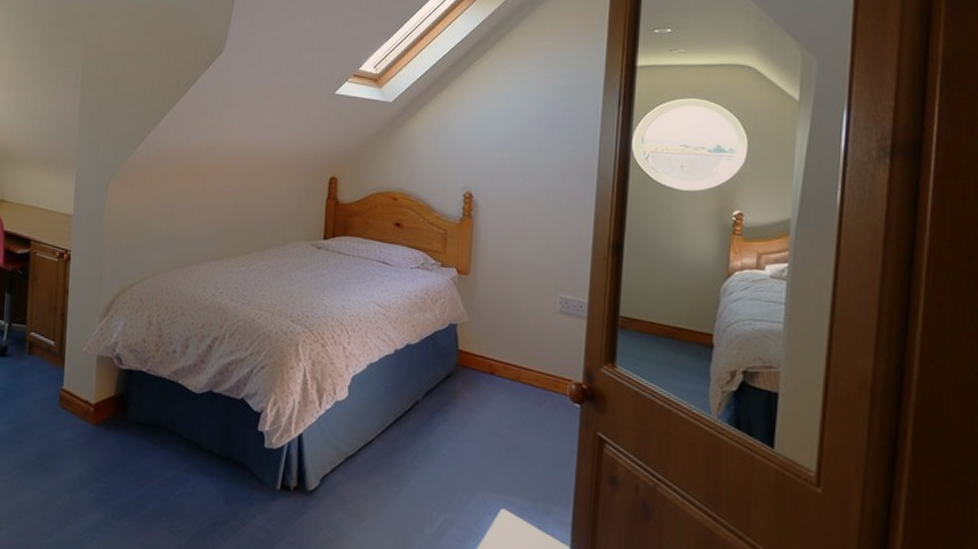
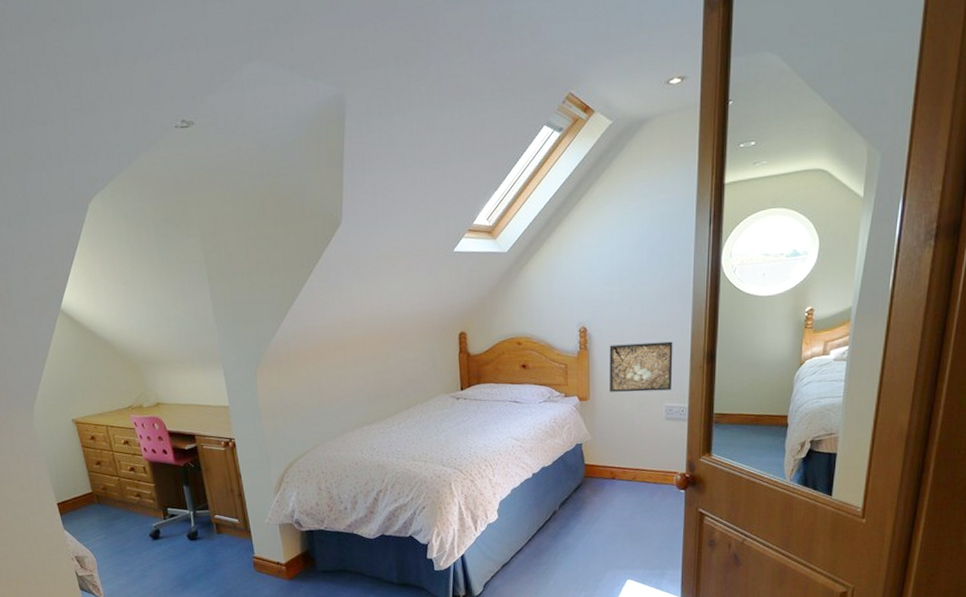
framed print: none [494,217,572,279] -> present [609,341,673,392]

